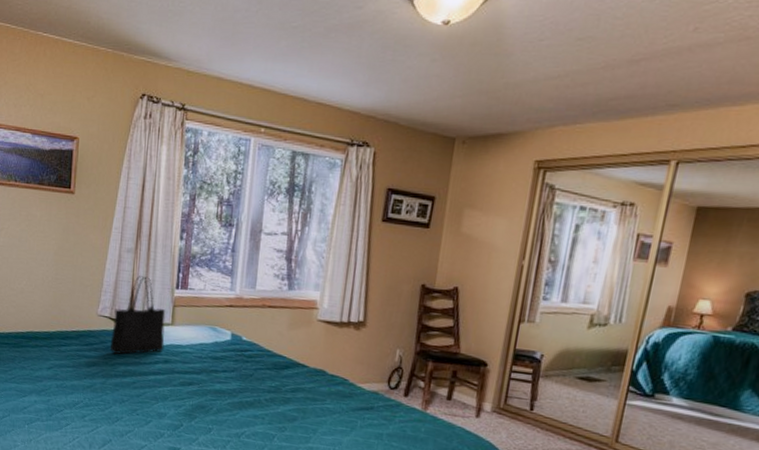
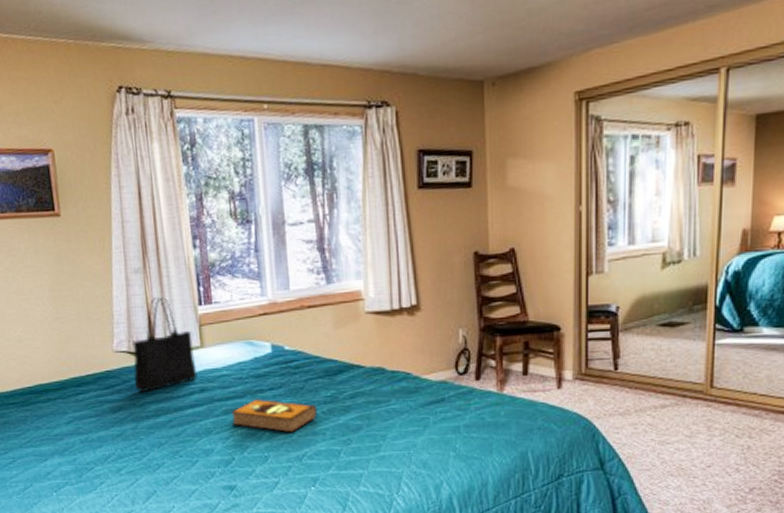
hardback book: none [186,377,261,413] -> present [231,398,317,433]

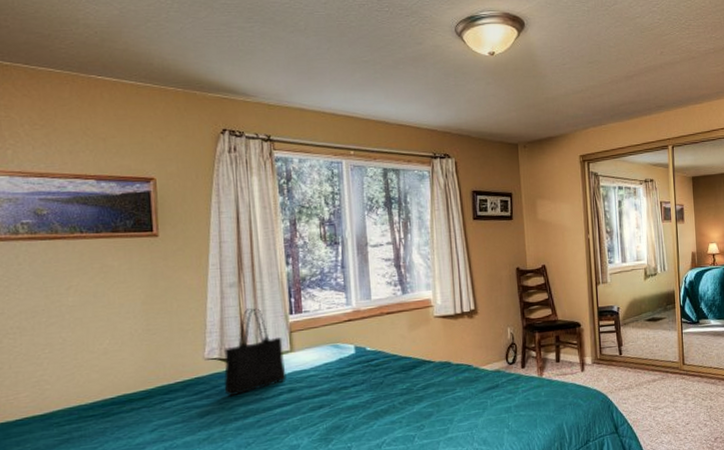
hardback book: present [231,398,317,433] -> none [317,394,395,424]

